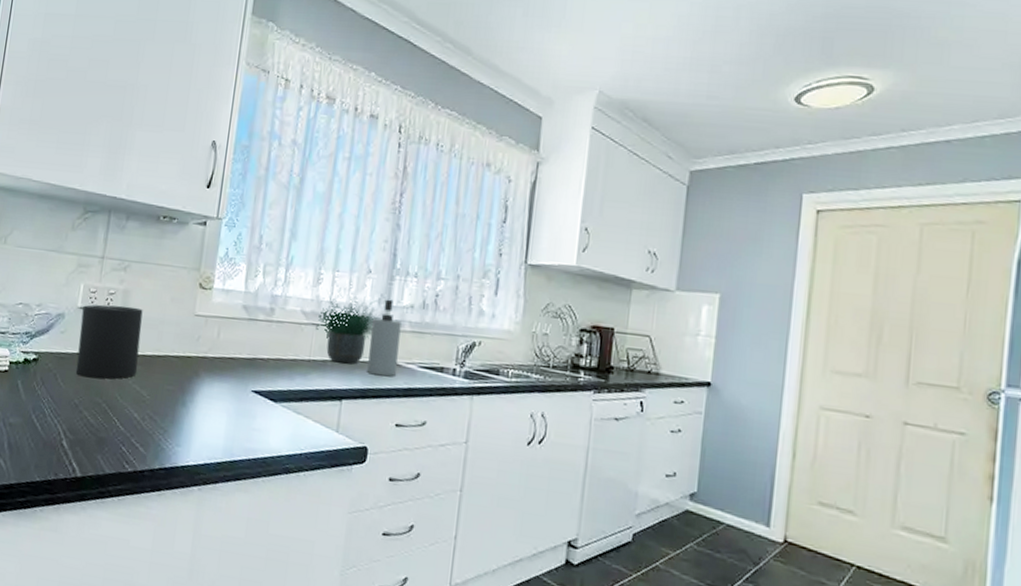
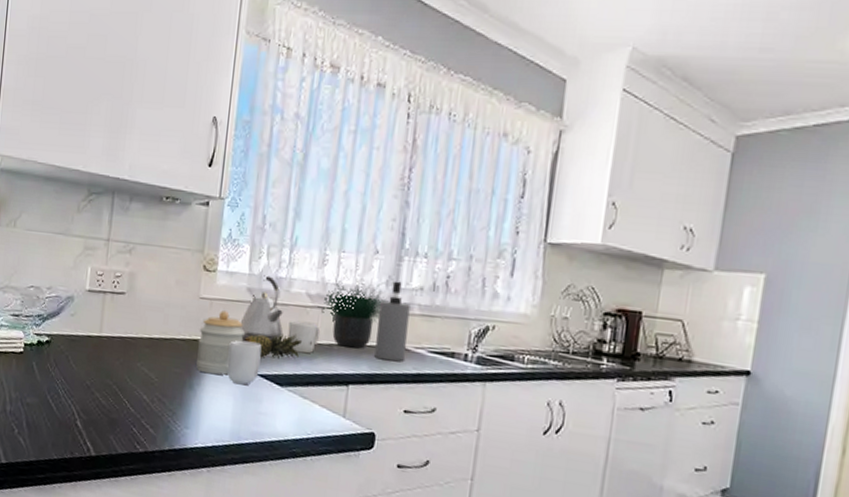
pen holder: present [76,304,143,379] -> none [86,287,149,361]
jar: none [189,328,241,392] -> present [195,310,246,375]
cup: none [220,356,257,402] -> present [226,340,262,385]
kettle: none [234,293,278,358] -> present [240,275,284,342]
fruit: none [238,350,296,375] -> present [244,334,302,359]
mug: none [282,337,315,370] -> present [287,320,321,354]

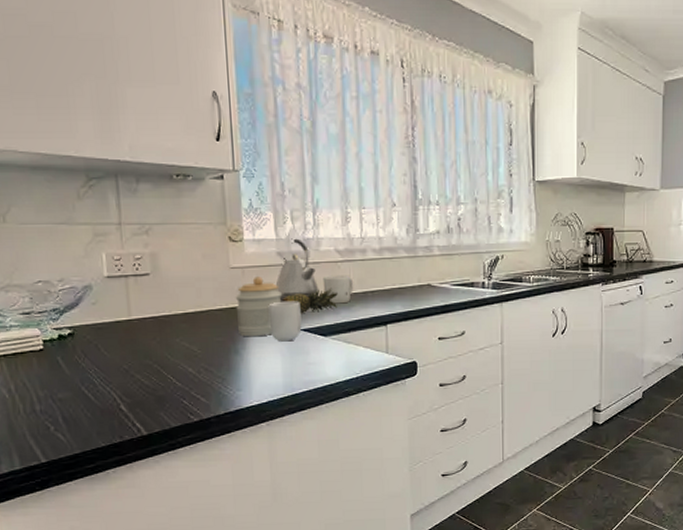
potted plant: present [324,269,386,350] -> none [353,223,408,293]
soap dispenser: present [374,281,411,362] -> none [398,228,432,298]

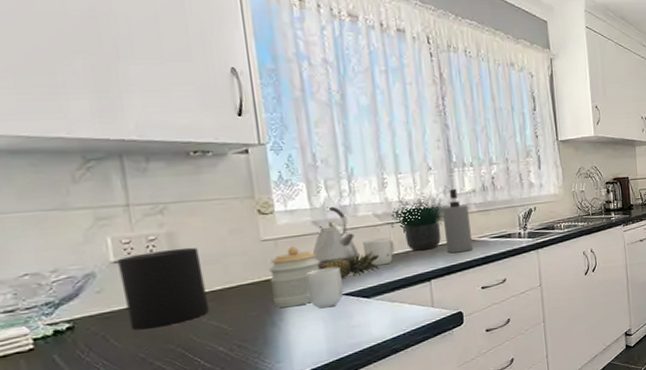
pen holder: none [110,268,183,343] -> present [117,247,210,330]
potted plant: none [353,223,408,293] -> present [391,187,447,252]
soap dispenser: none [398,228,432,298] -> present [436,188,473,254]

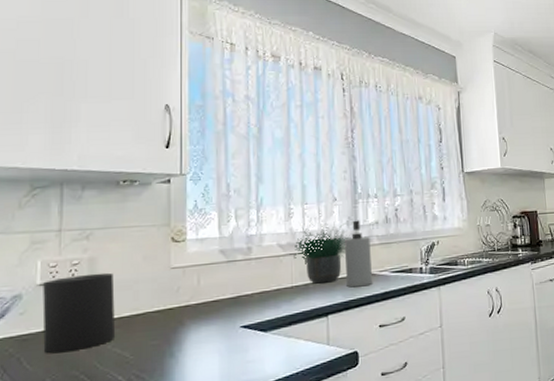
jar: present [268,246,321,308] -> none [174,275,224,338]
cup: present [305,266,344,309] -> none [208,297,242,341]
kettle: present [313,206,360,270] -> none [216,235,261,300]
fruit: present [320,251,379,279] -> none [222,282,279,311]
mug: present [362,237,396,266] -> none [265,268,296,298]

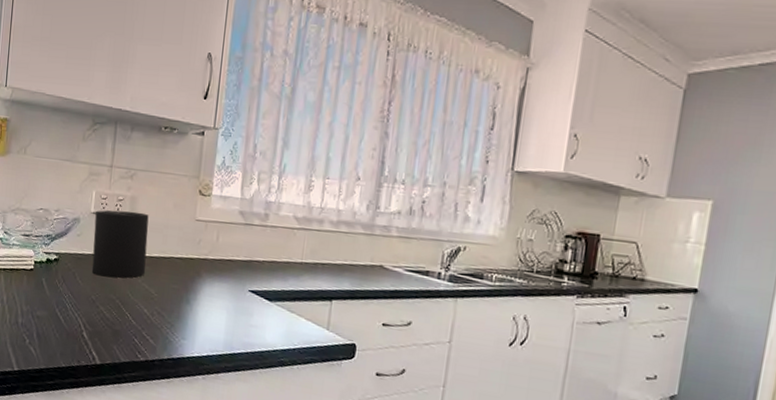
potted plant: present [295,218,349,285] -> none [310,194,366,268]
soap dispenser: present [339,220,372,288] -> none [356,205,389,280]

